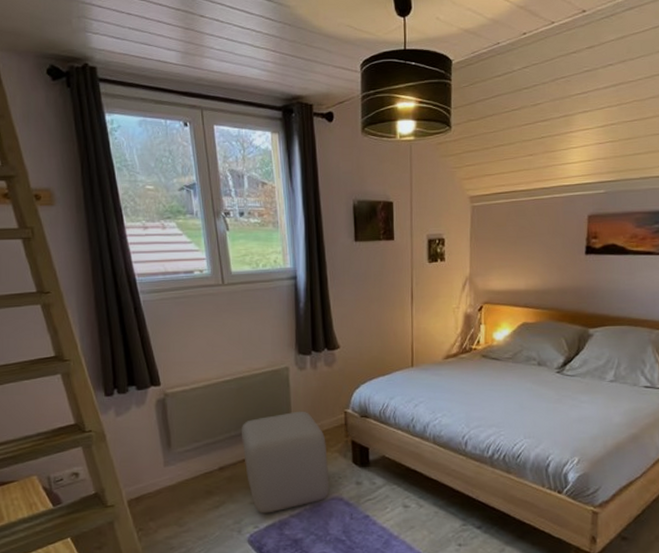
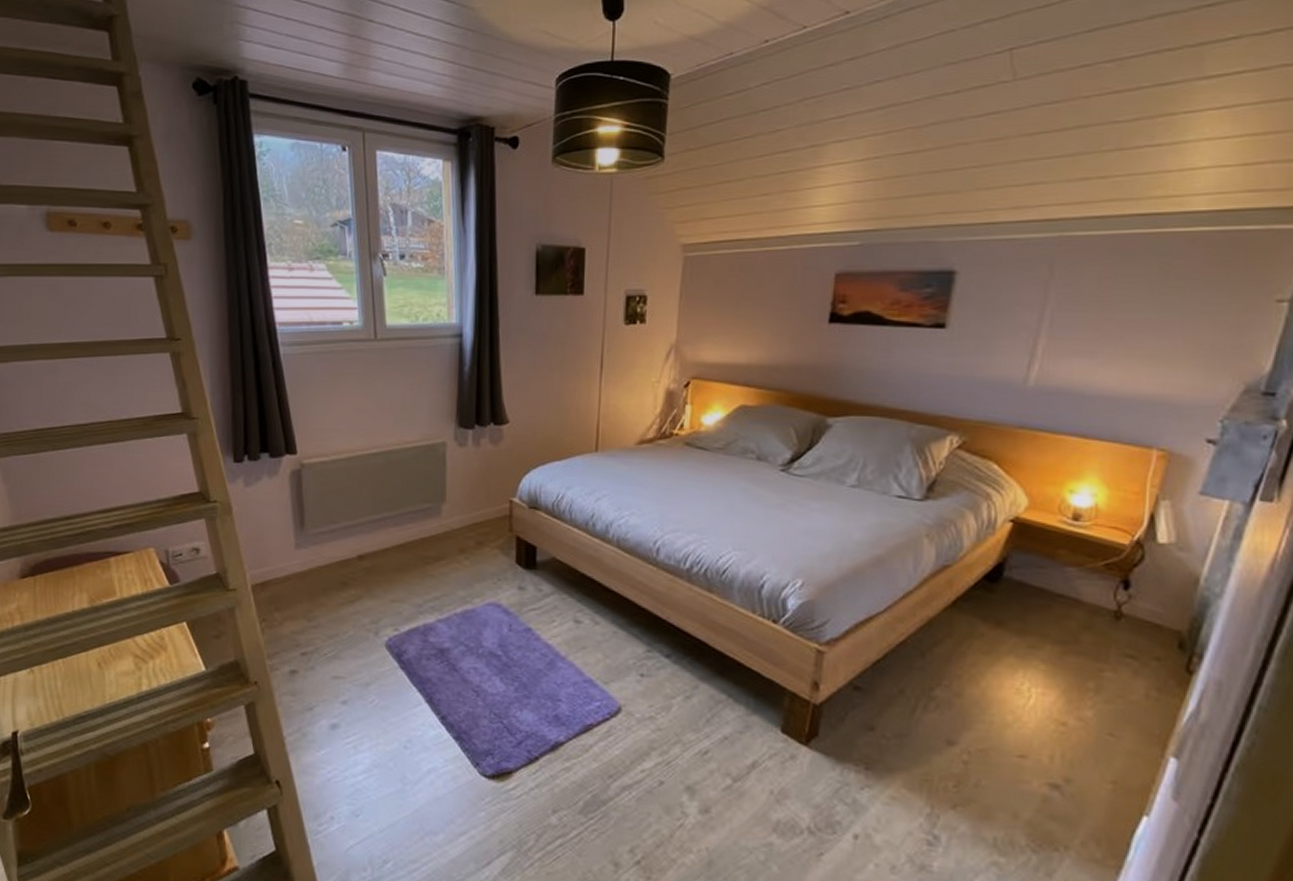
pouf: present [242,411,330,514] -> none [386,495,487,615]

